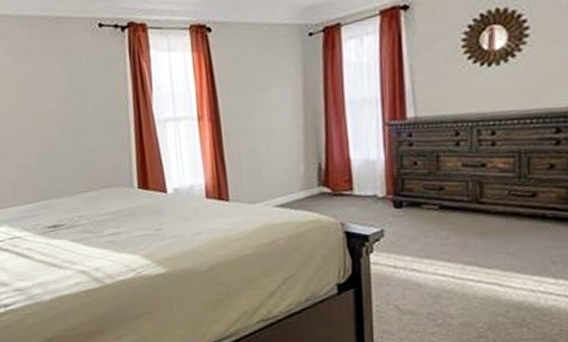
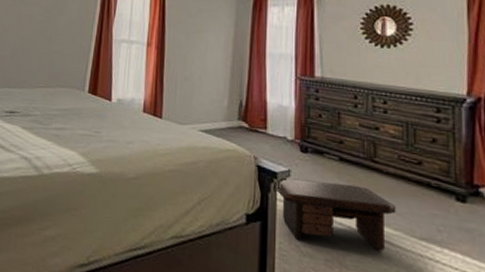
ottoman: none [367,232,506,299] -> present [275,177,396,251]

